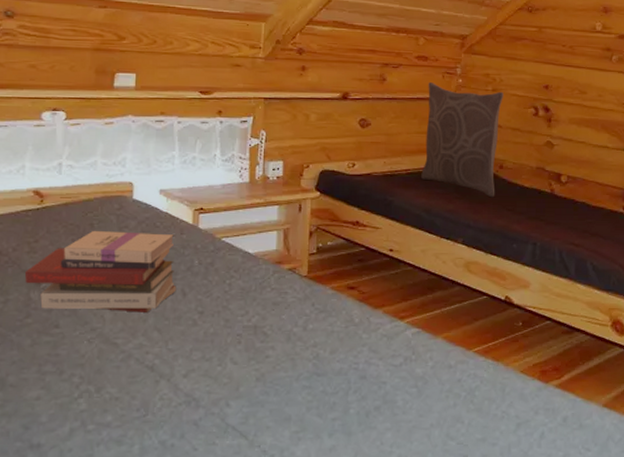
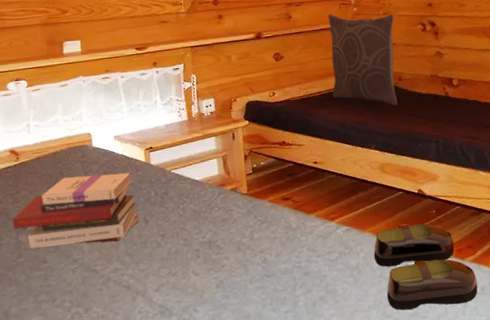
slippers: none [445,334,559,433] -> present [374,224,478,310]

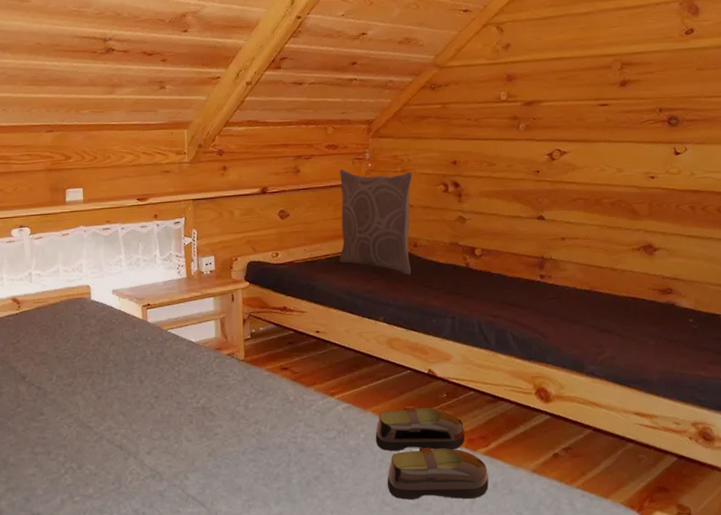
books: present [13,172,140,249] -> none [13,329,134,399]

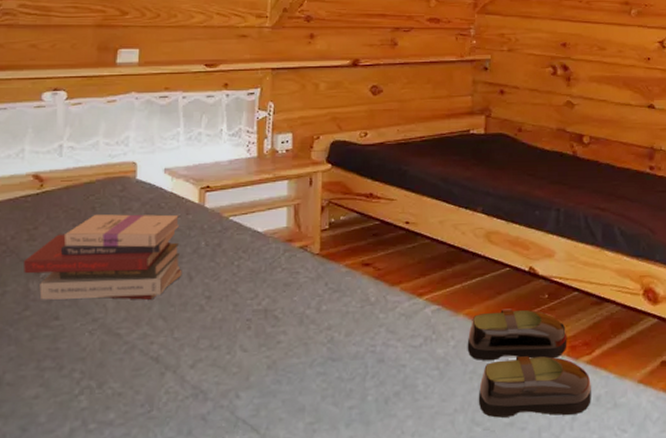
books: none [13,329,134,399] -> present [24,214,182,300]
pillow: present [339,168,413,276] -> none [437,44,520,163]

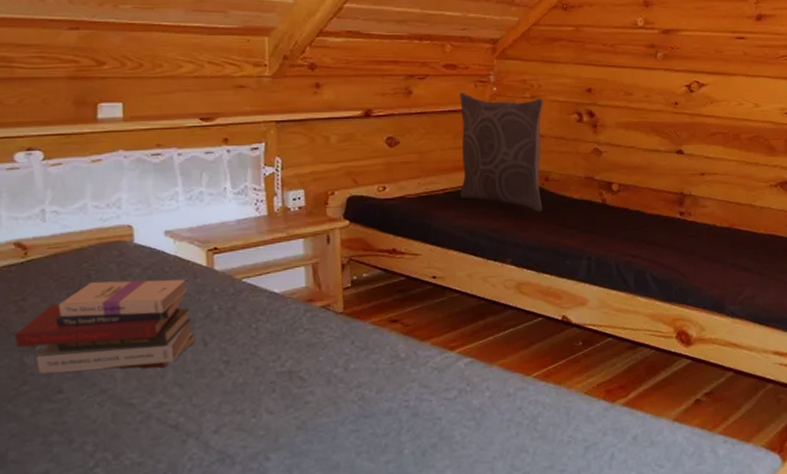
pillow: none [437,44,520,163] -> present [459,92,543,213]
slippers: present [468,308,591,418] -> none [503,357,629,462]

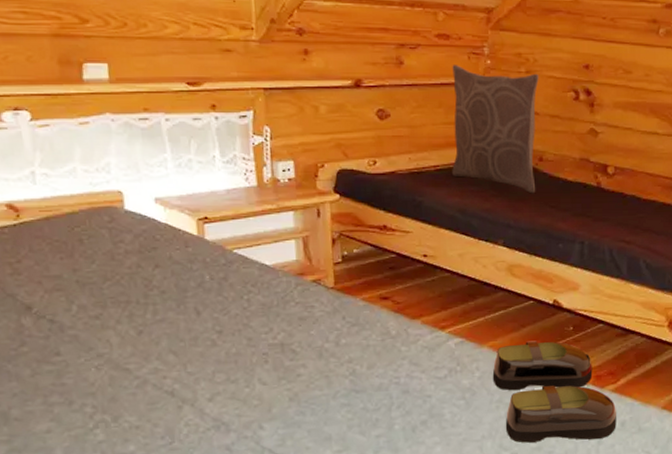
books: present [15,279,196,374] -> none [12,246,189,336]
slippers: none [503,357,629,462] -> present [493,340,616,443]

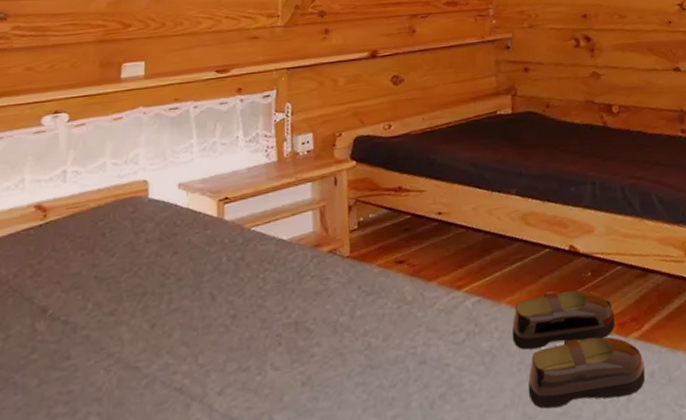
pillow: present [452,64,539,194] -> none [460,27,544,141]

